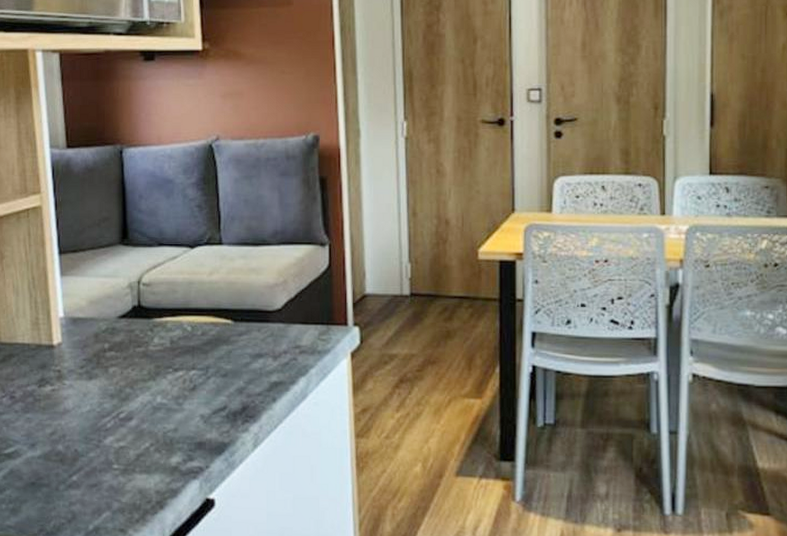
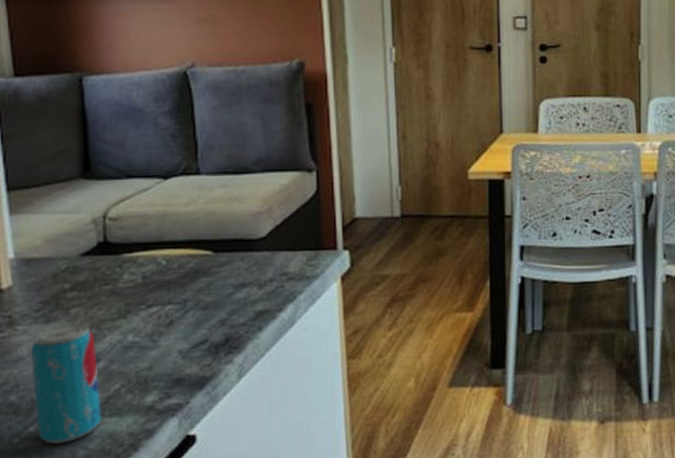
beverage can: none [75,382,133,494] -> present [30,324,102,444]

